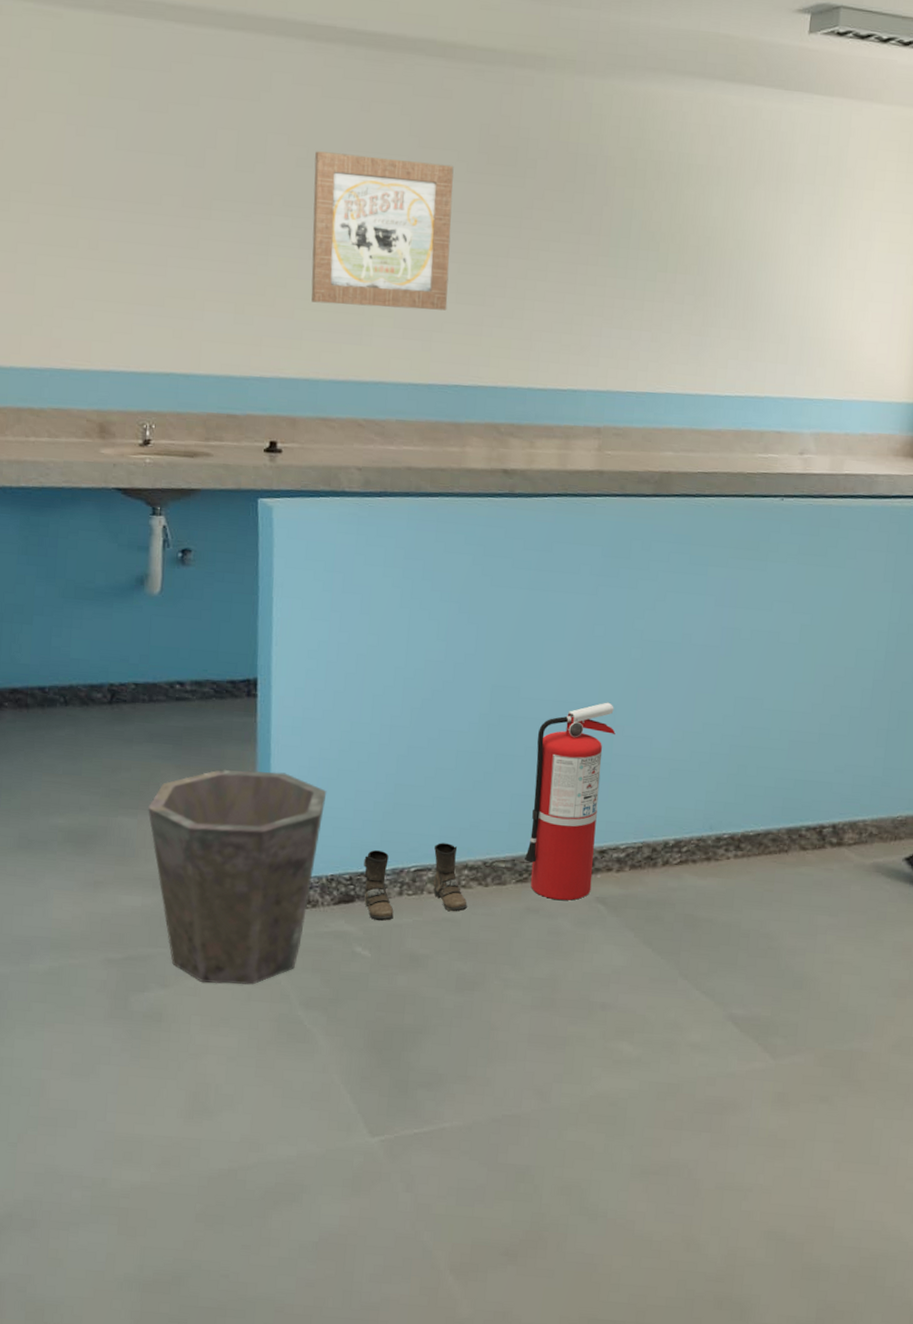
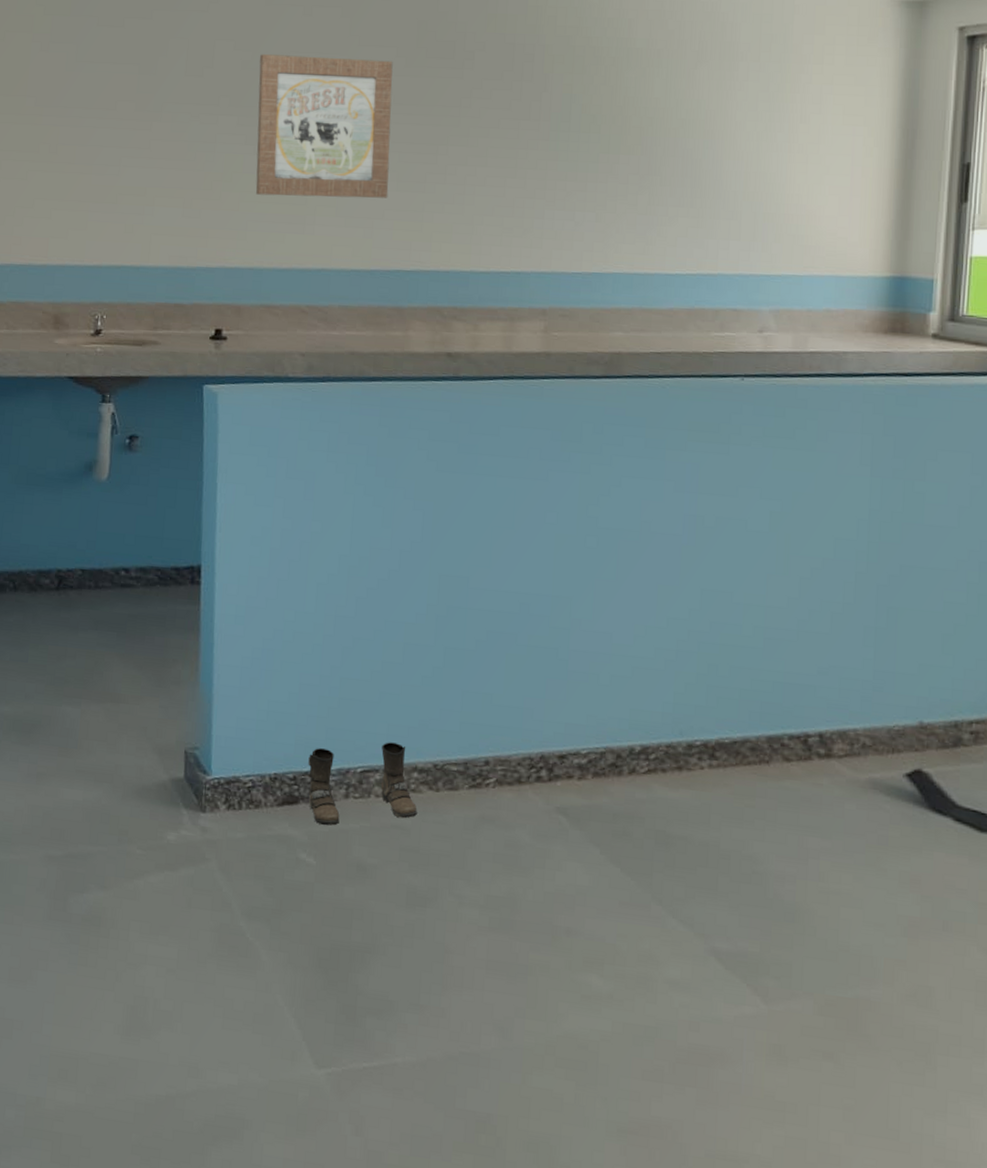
waste bin: present [148,769,327,985] -> none [91,659,270,890]
fire extinguisher: present [525,702,615,901] -> none [478,593,572,810]

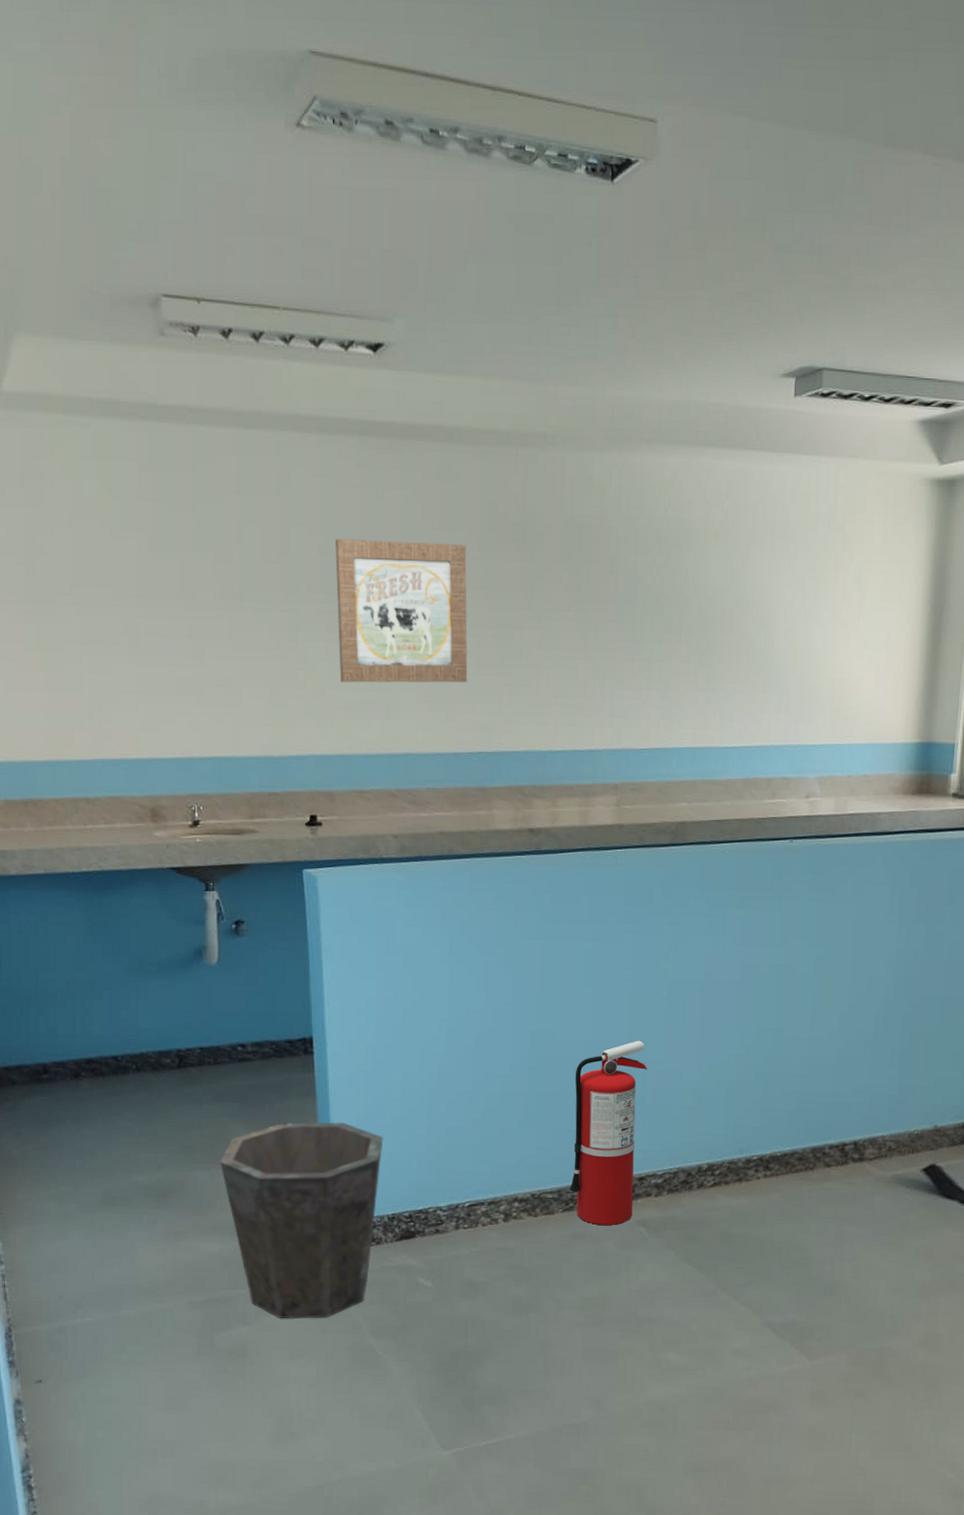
waste bin: none [91,659,270,890] -> present [220,1122,384,1319]
boots: present [308,742,417,826] -> none [422,1179,519,1254]
fire extinguisher: none [478,593,572,810] -> present [570,1040,647,1225]

